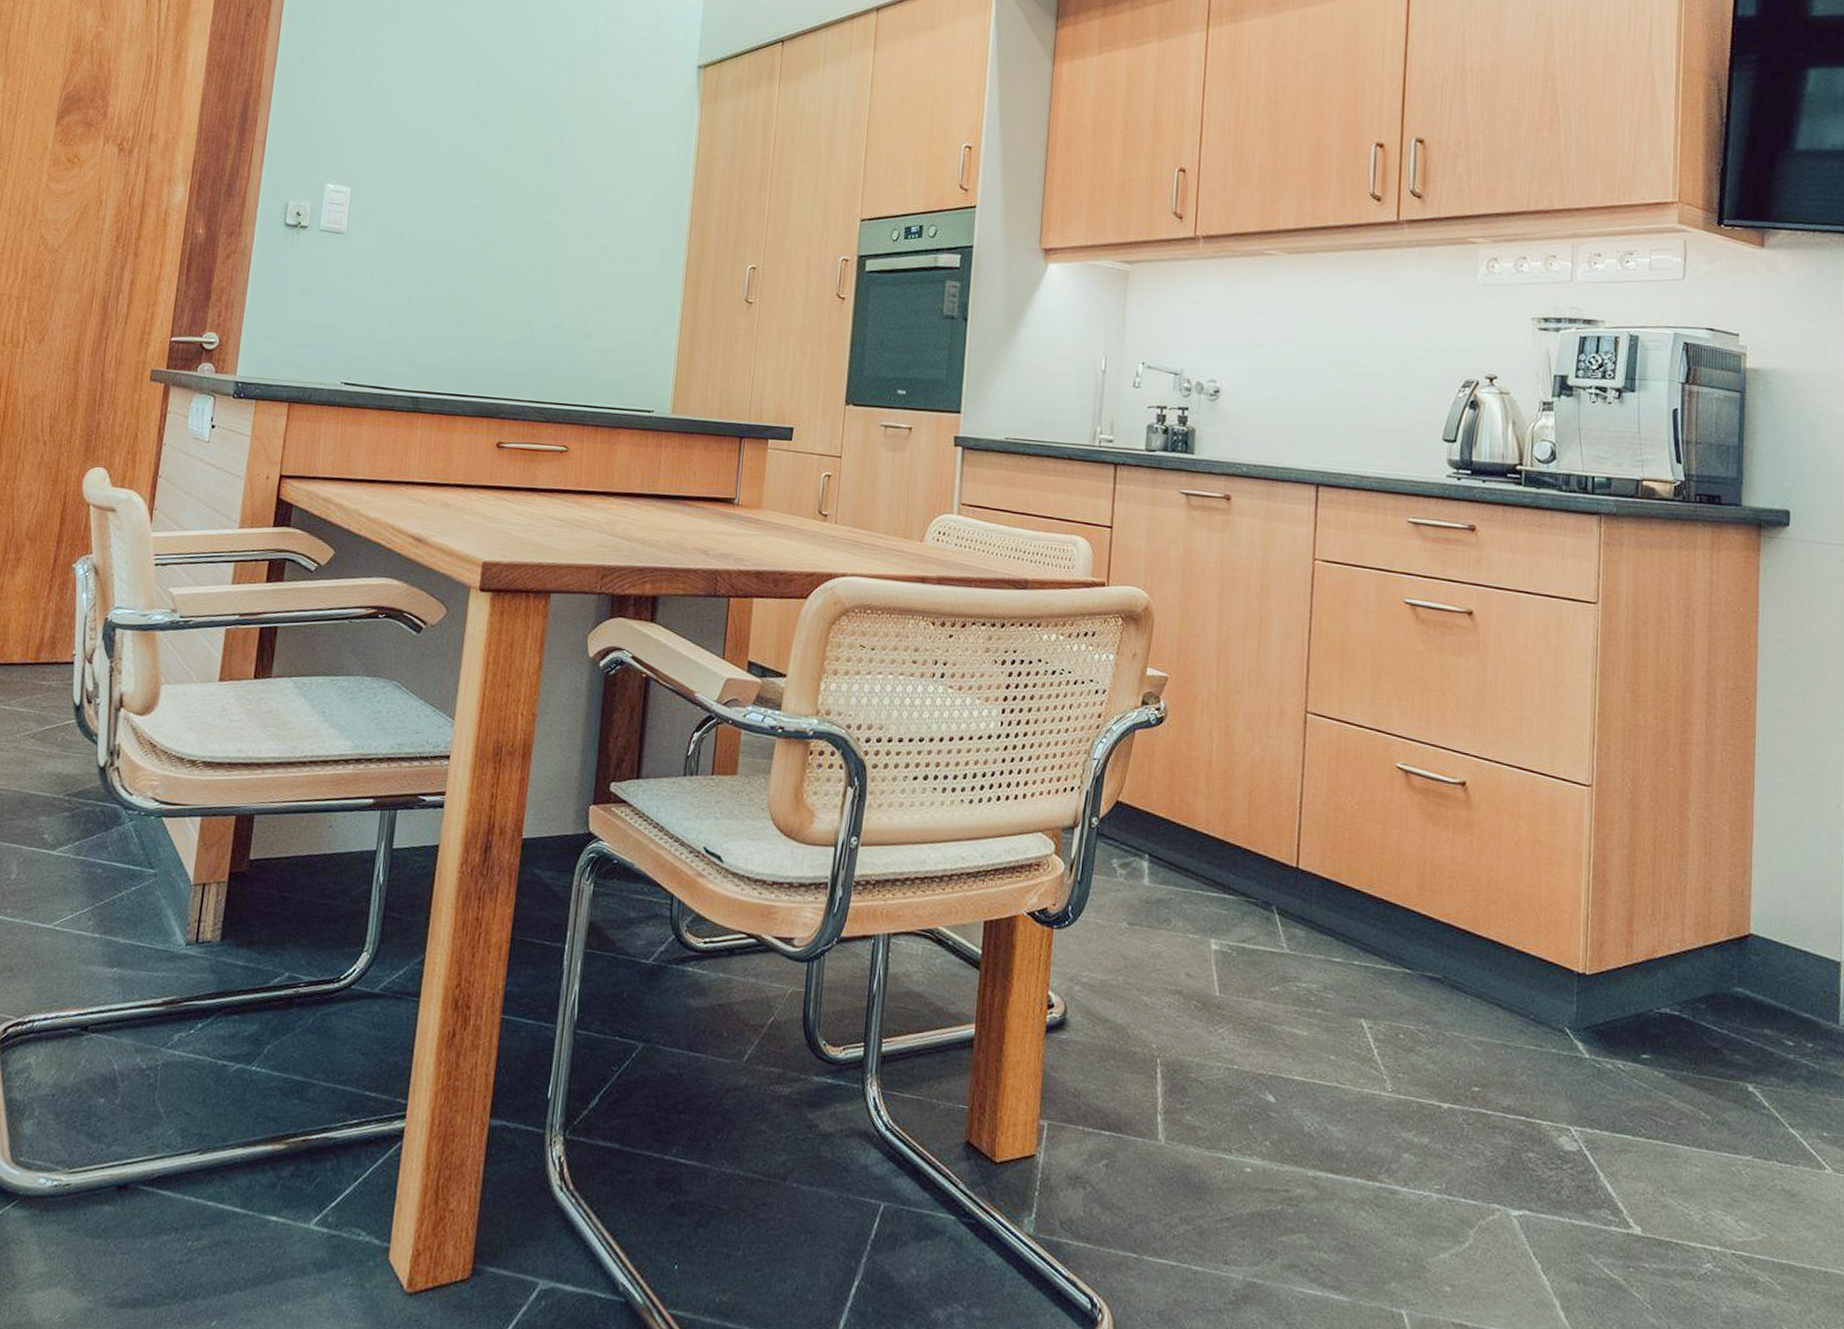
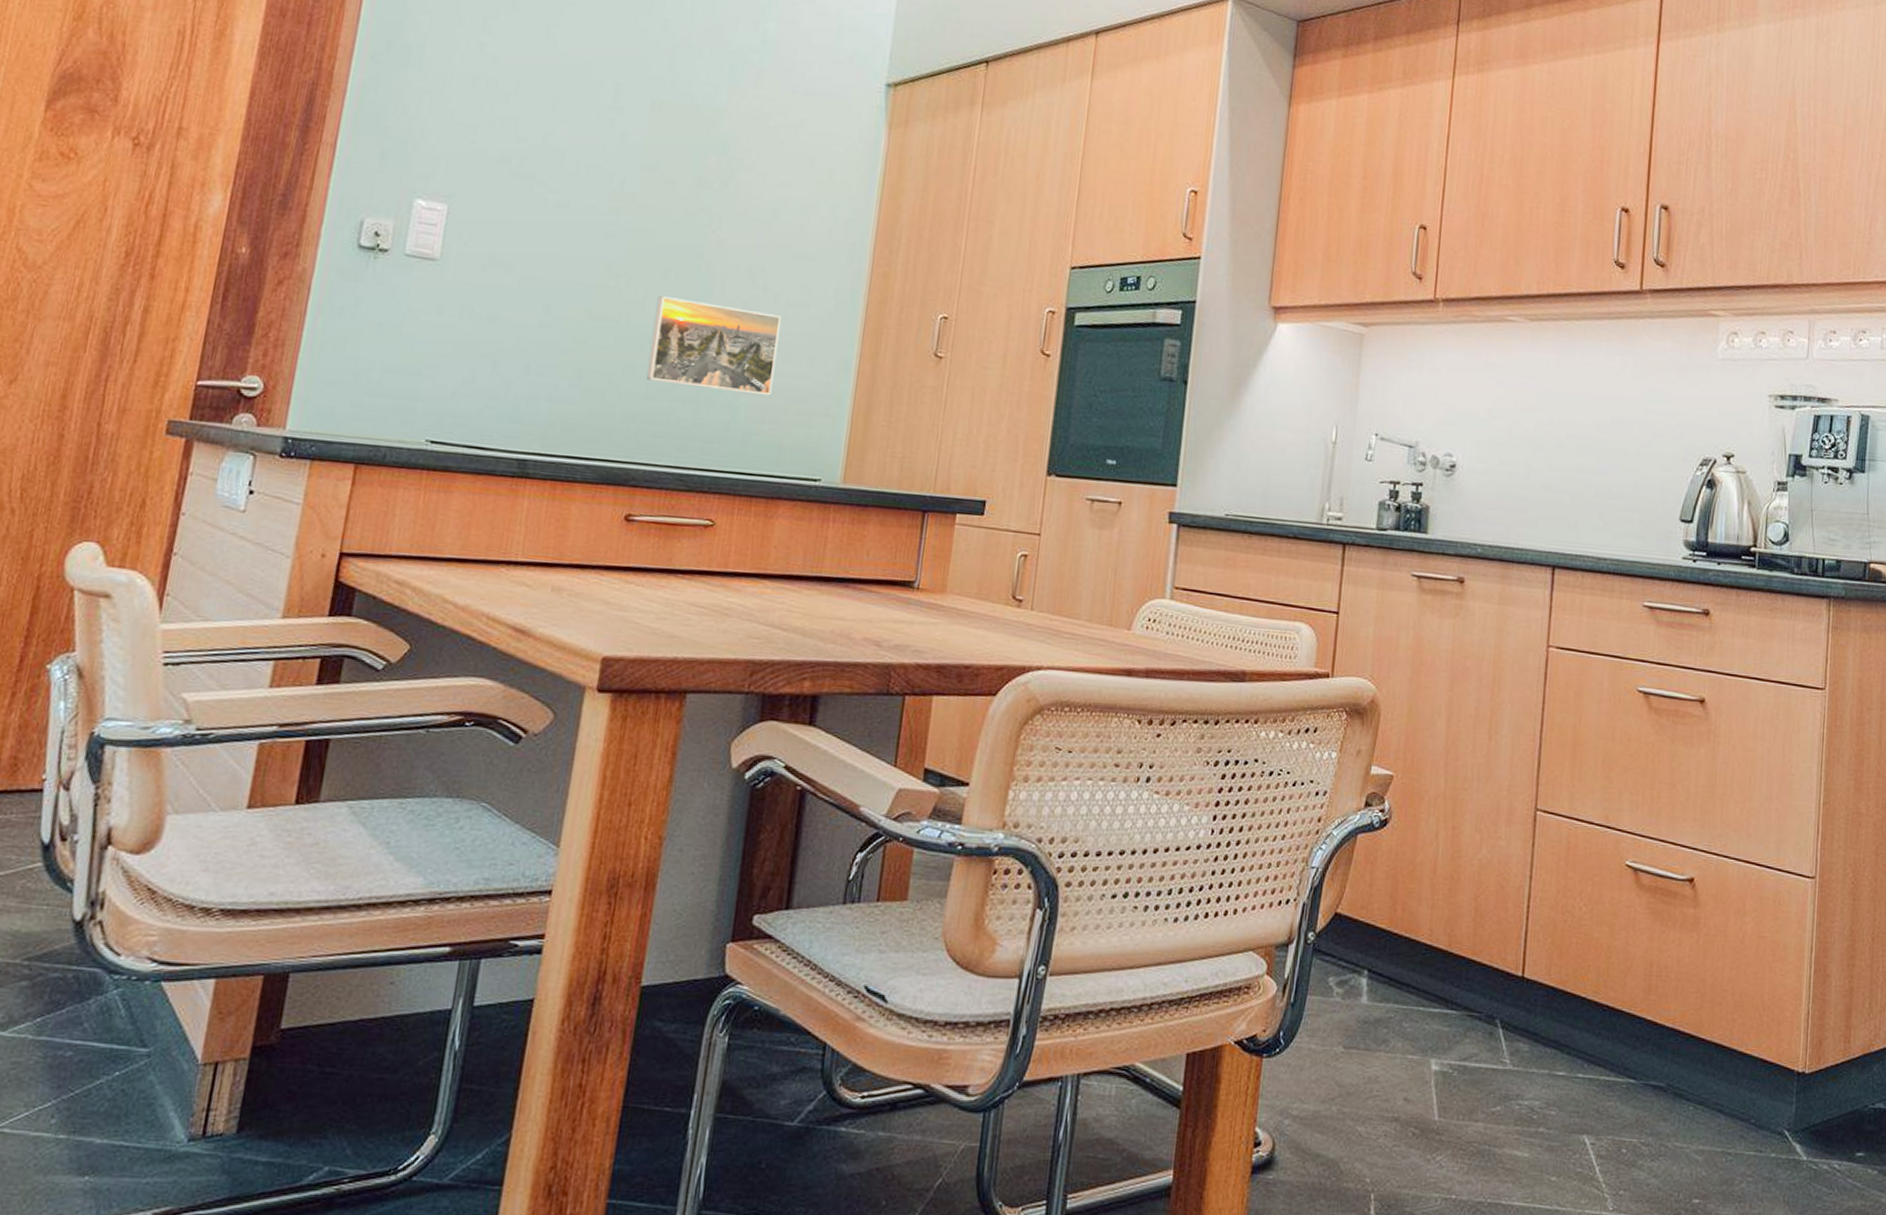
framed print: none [510,257,618,340] -> present [647,296,782,396]

